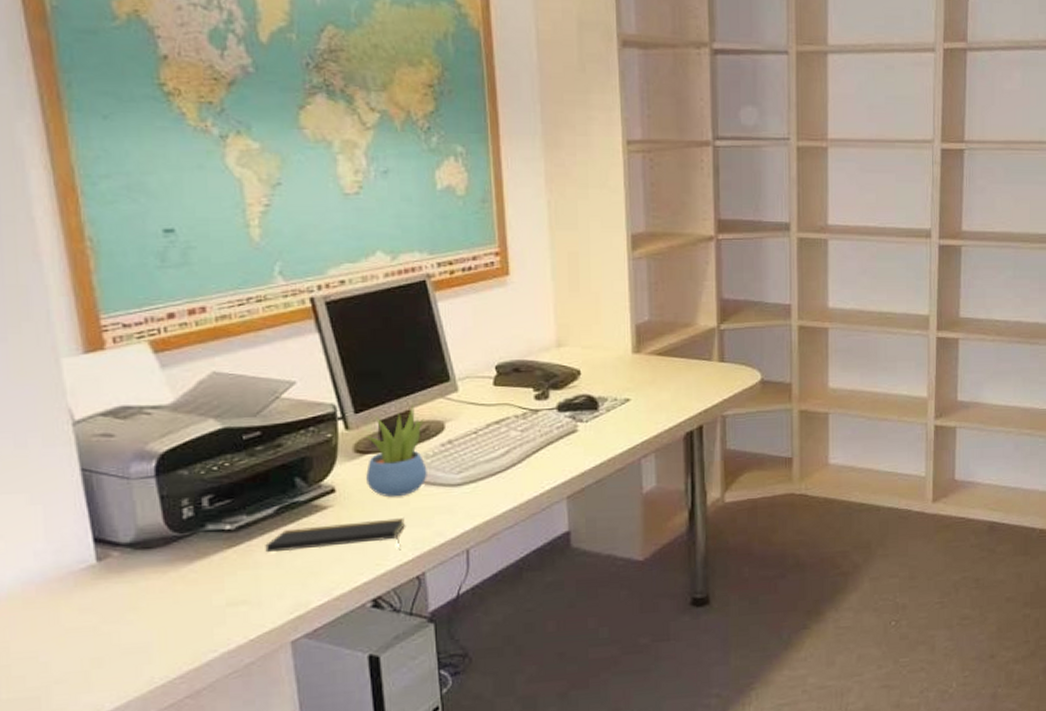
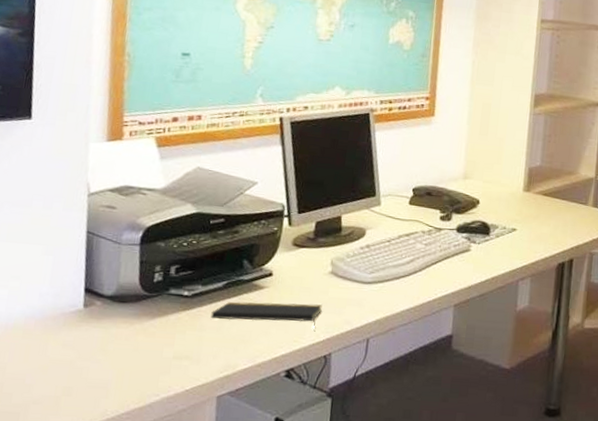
succulent plant: present [365,403,427,498] -> none [298,211,351,287]

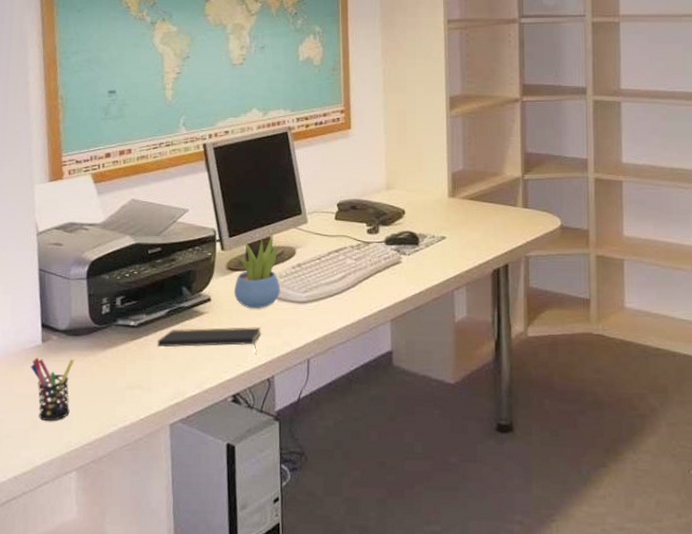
pen holder: none [68,322,119,389] -> present [30,357,75,422]
succulent plant: none [298,211,351,287] -> present [234,231,280,309]

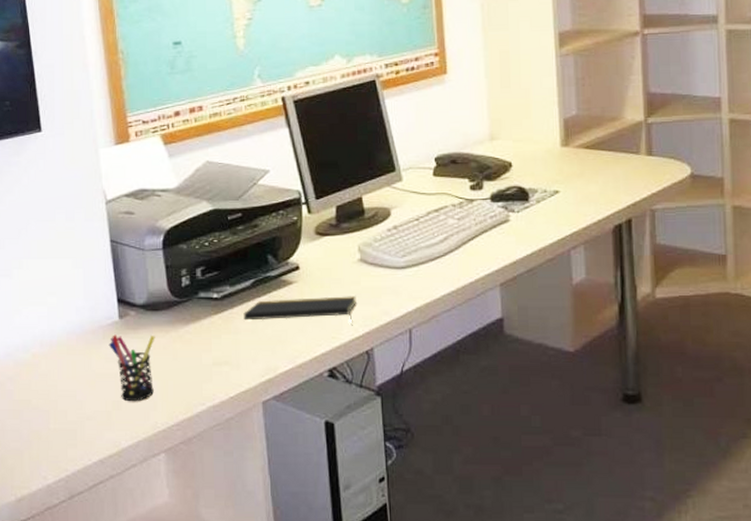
succulent plant: present [234,231,280,309] -> none [324,191,376,277]

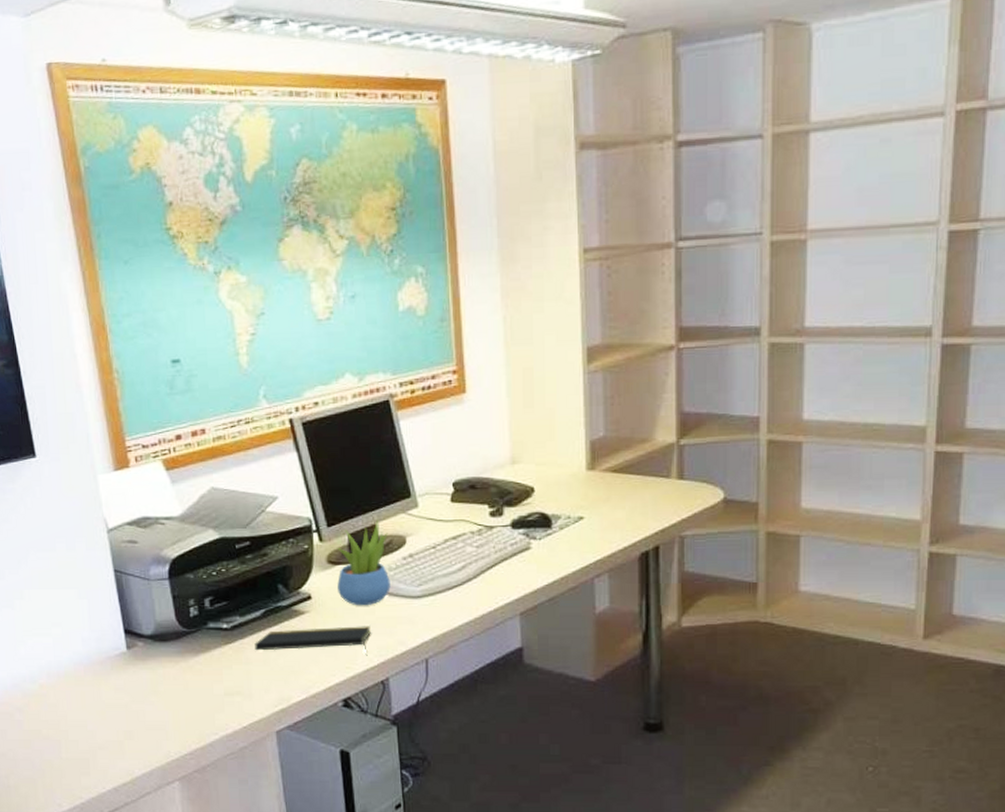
pen holder: present [108,334,155,402] -> none [117,665,165,732]
succulent plant: none [324,191,376,277] -> present [336,518,391,606]

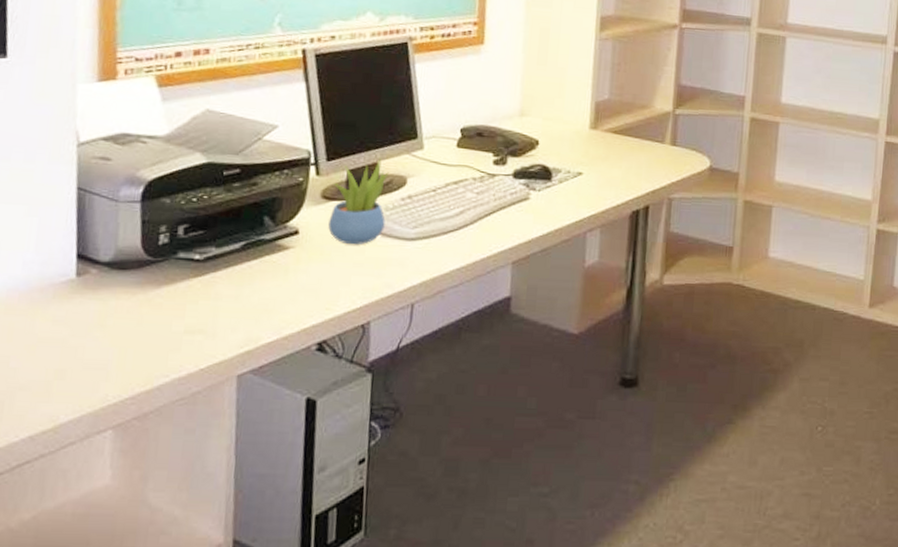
notepad: present [254,626,371,656] -> none [227,265,358,297]

